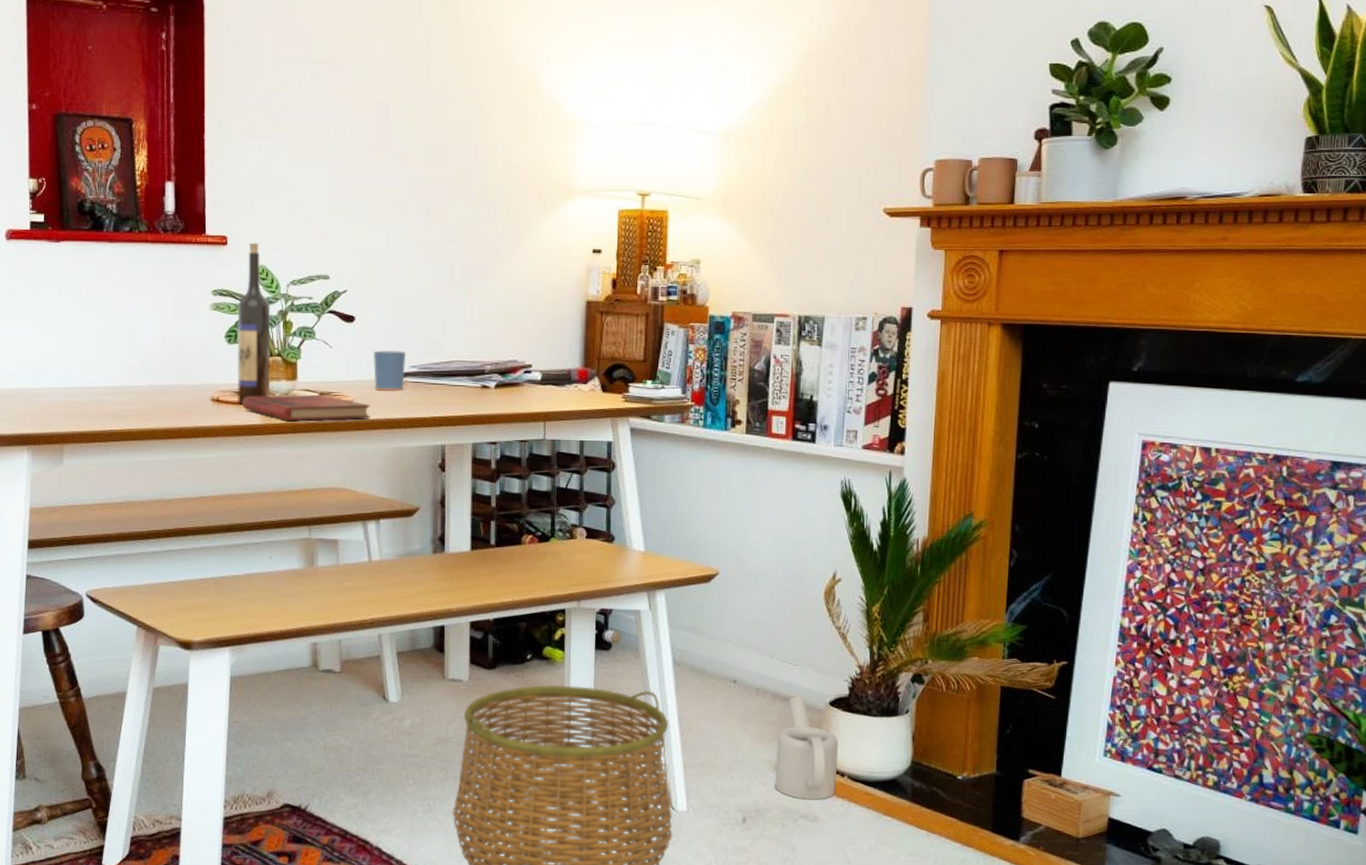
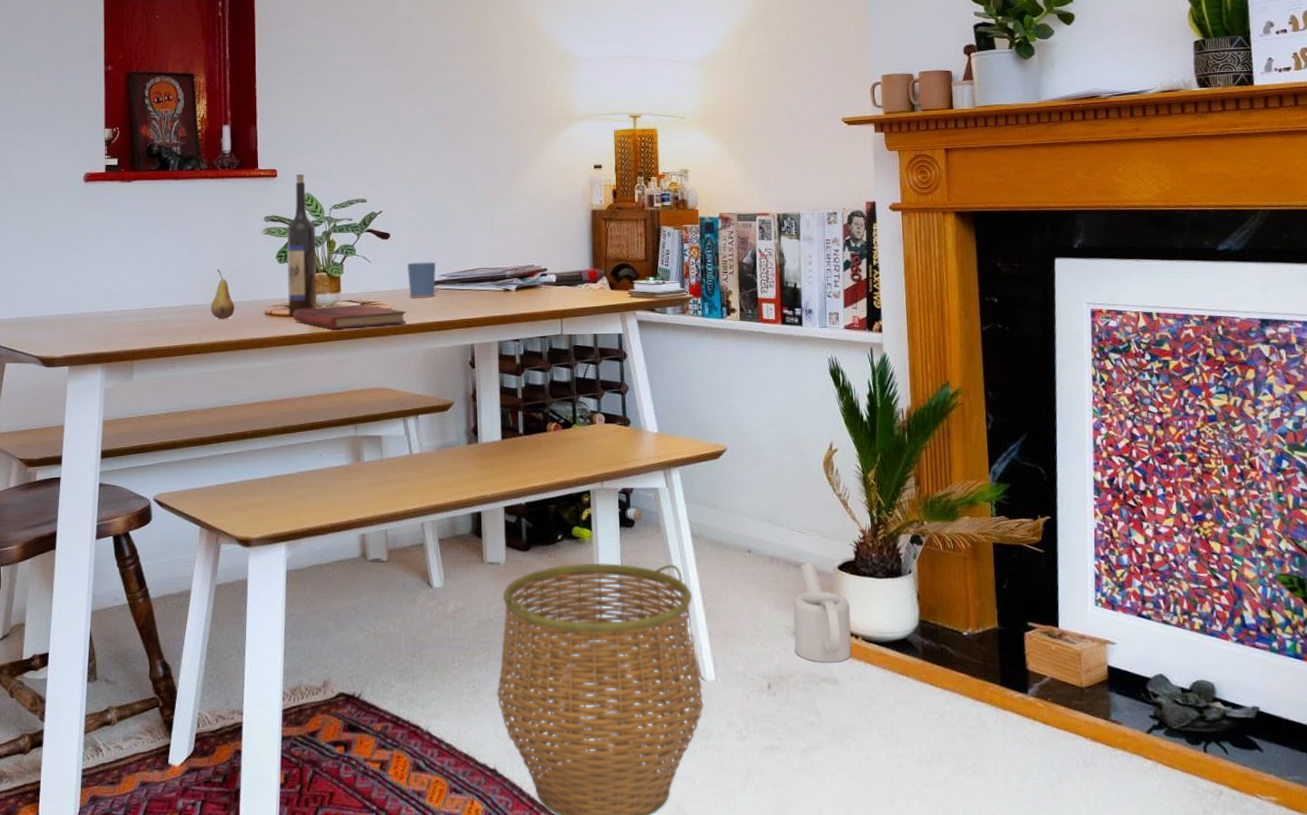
fruit: none [150,347,178,404] -> present [211,269,235,320]

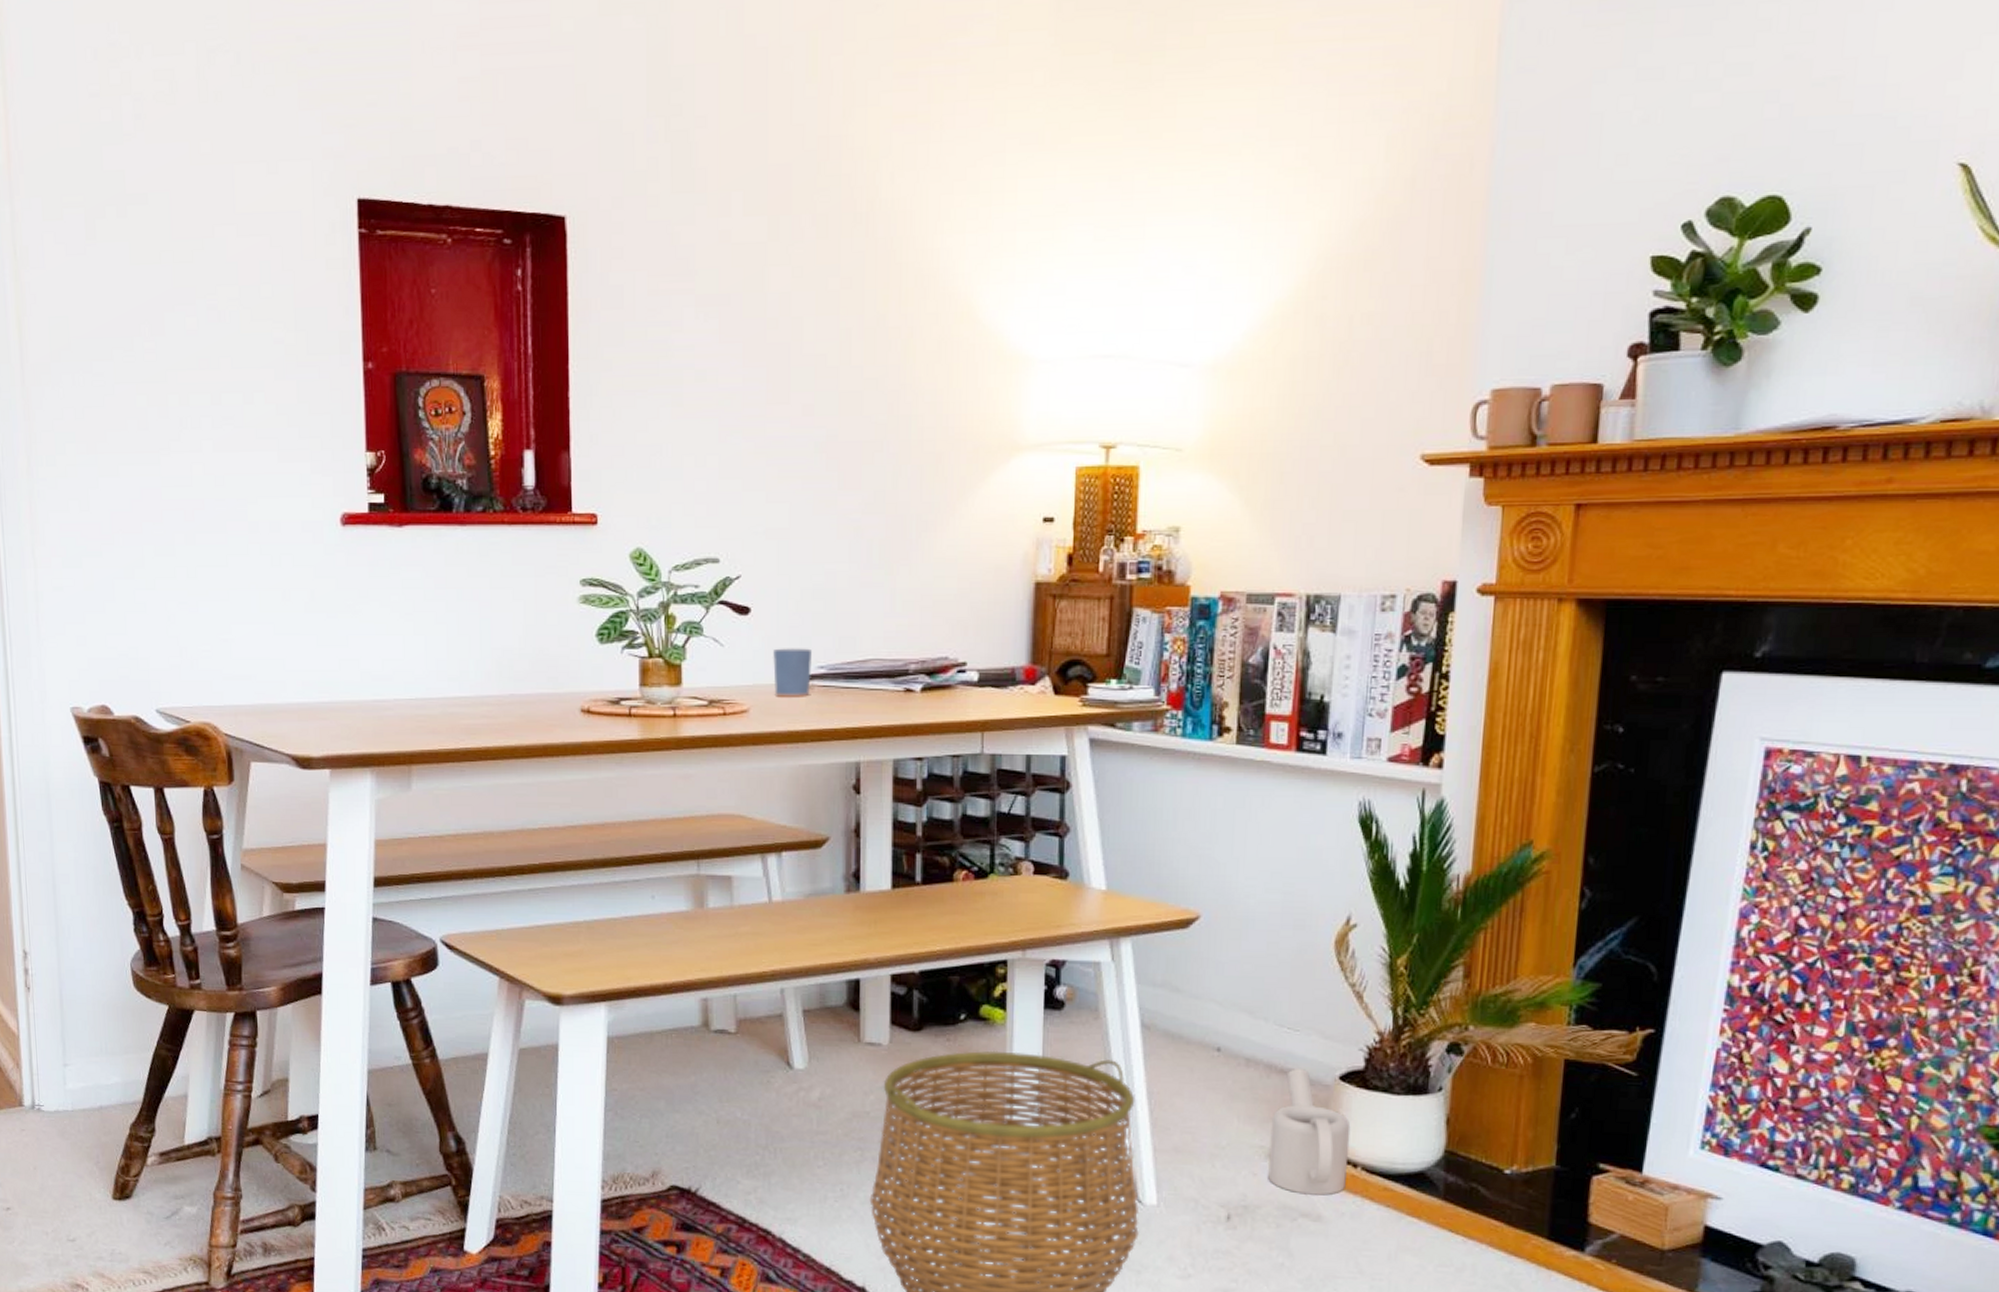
fruit: present [211,269,235,320] -> none [510,649,542,717]
wine bottle: present [287,173,317,317] -> none [610,520,650,716]
diary: present [292,304,407,330] -> none [616,702,770,735]

